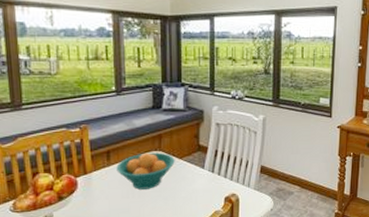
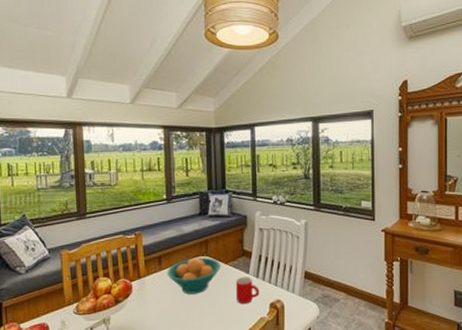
mug: none [191,171,215,198] -> present [236,277,260,304]

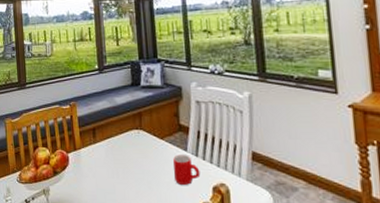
fruit bowl: present [167,257,221,294] -> none [101,131,156,170]

